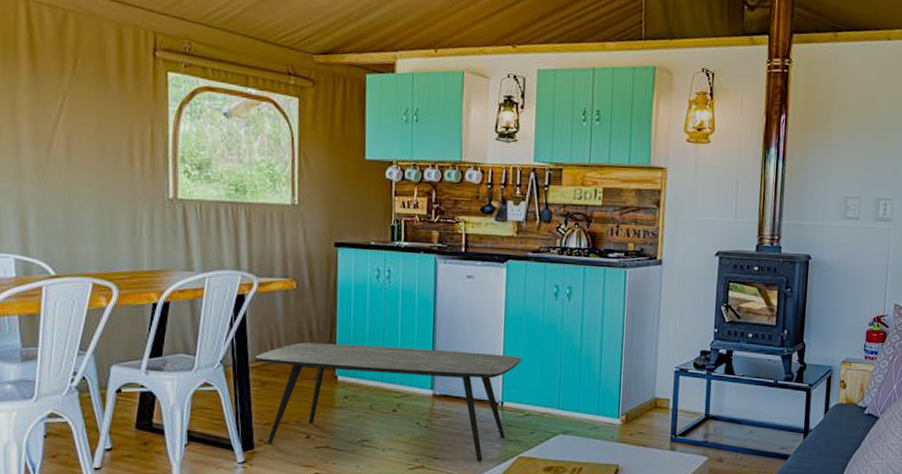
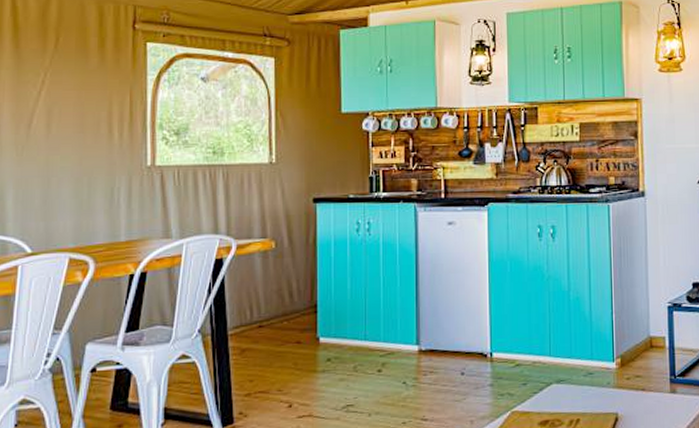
coffee table: present [255,342,521,462] -> none [234,301,508,420]

